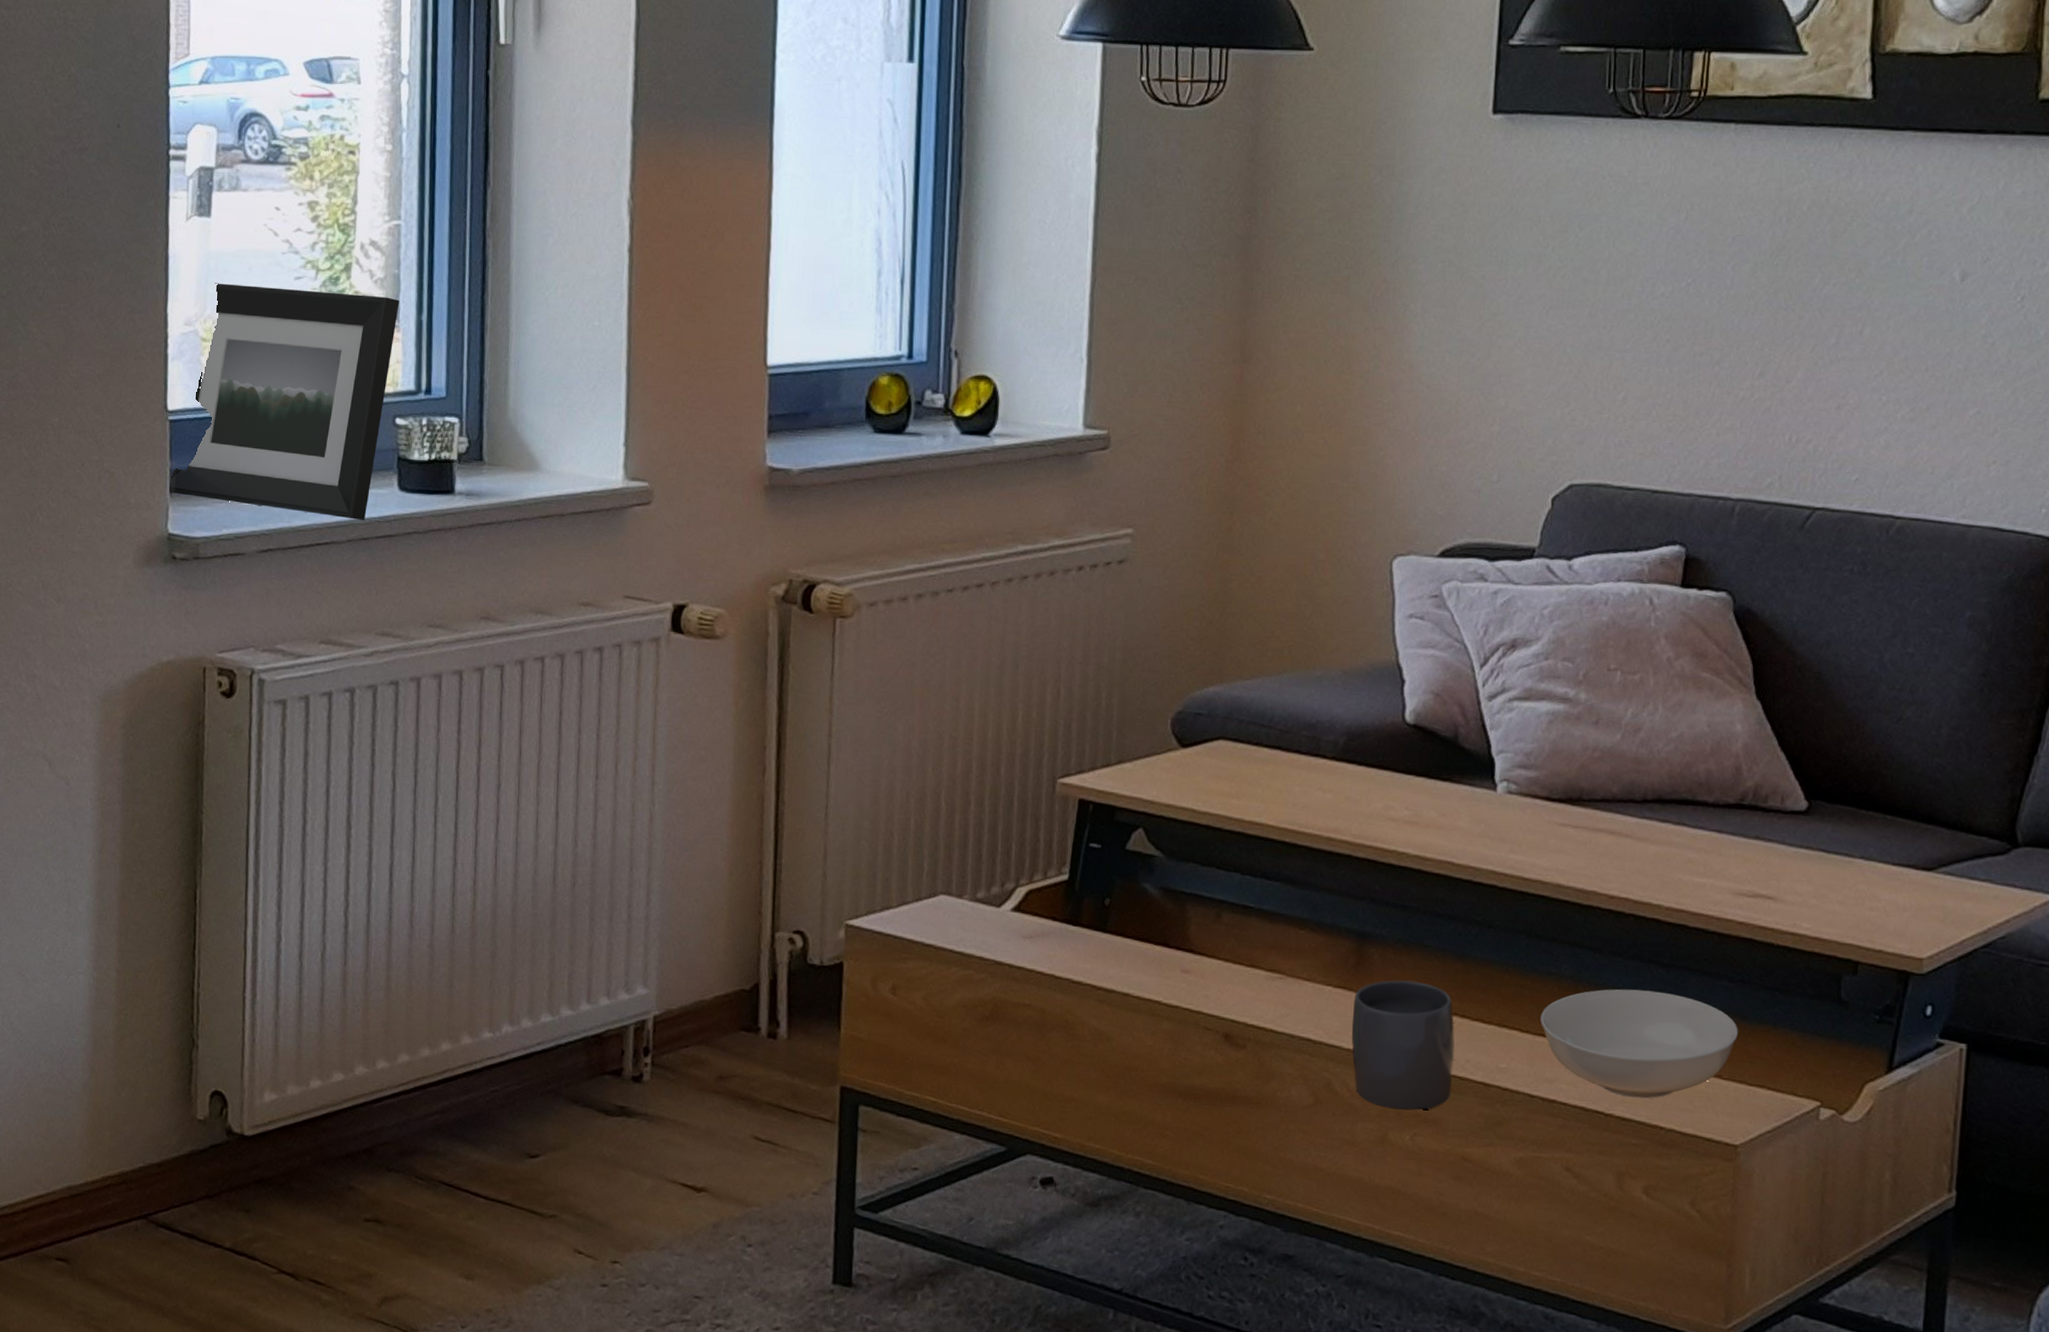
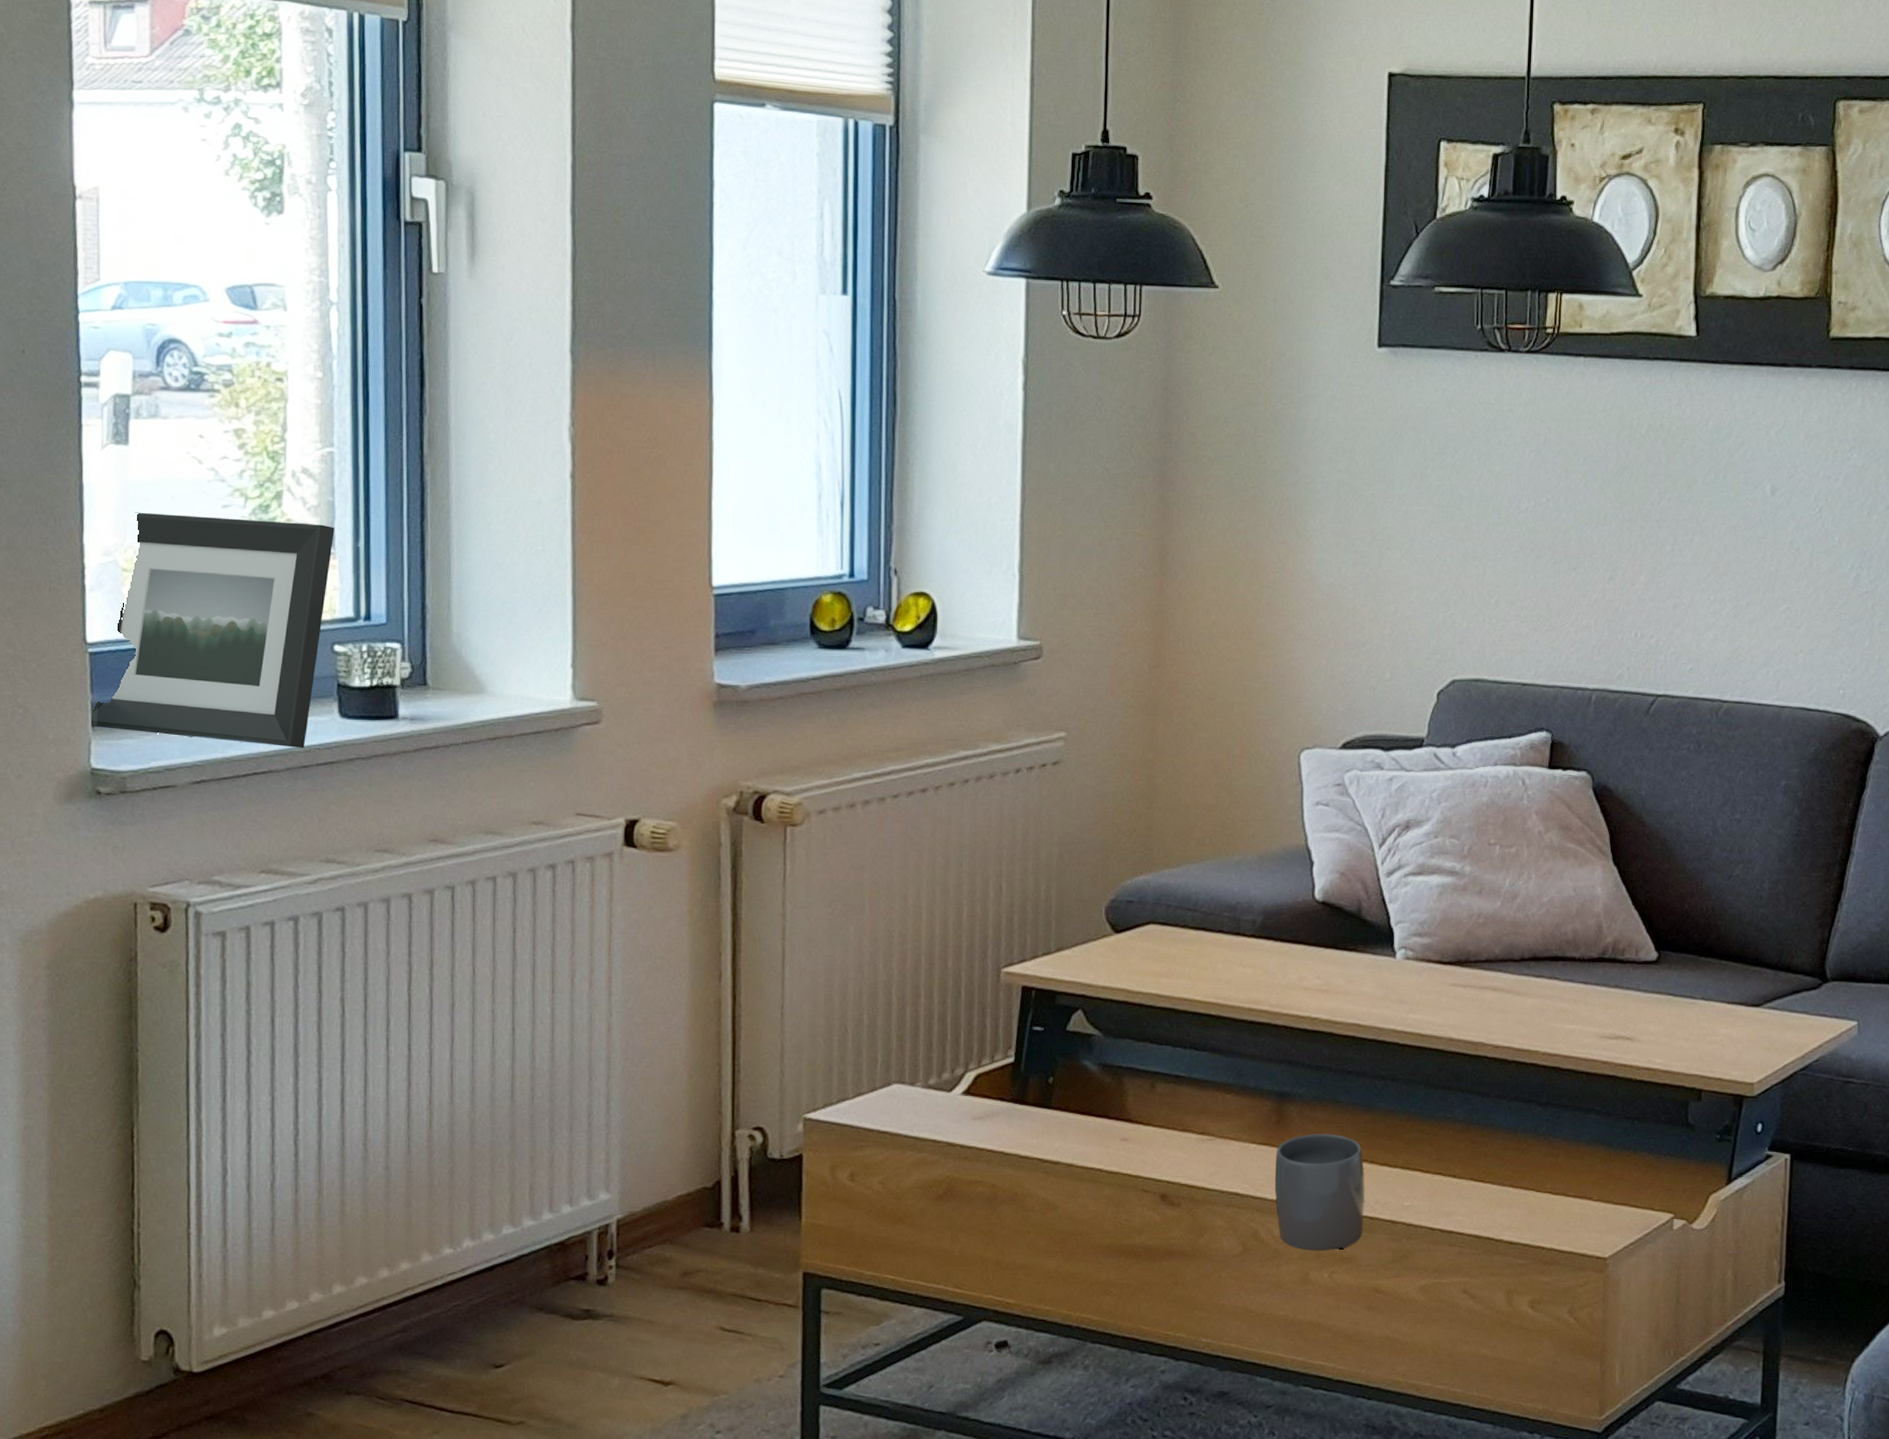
bowl: present [1540,988,1739,1099] -> none [1438,1127,1606,1223]

